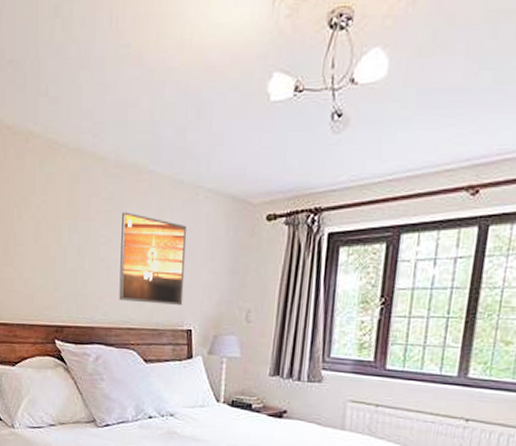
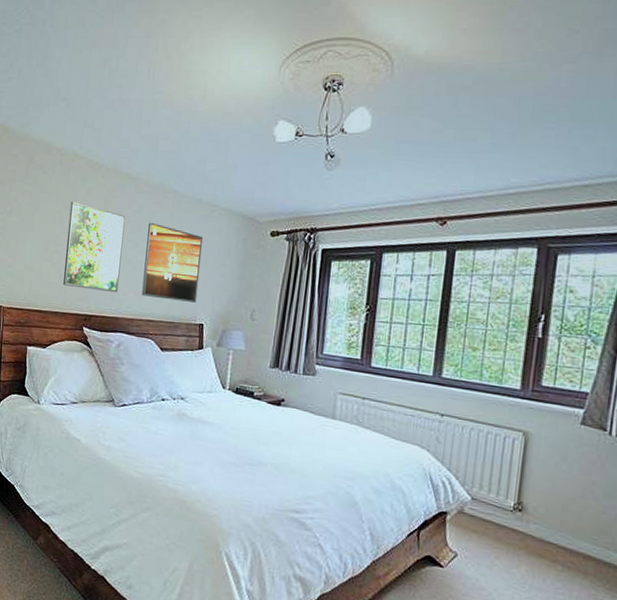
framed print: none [28,192,94,298] -> present [63,202,126,292]

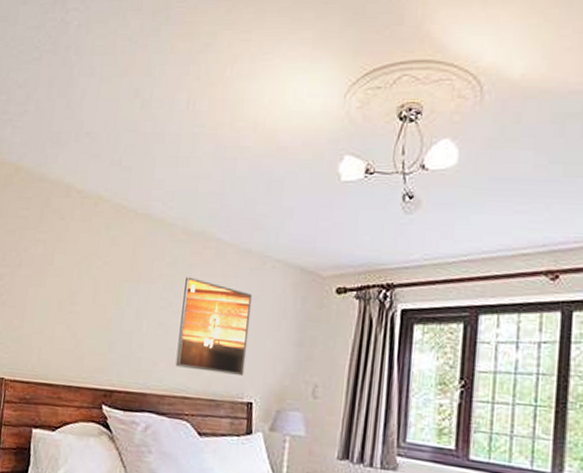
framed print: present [63,202,126,292] -> none [79,252,158,362]

